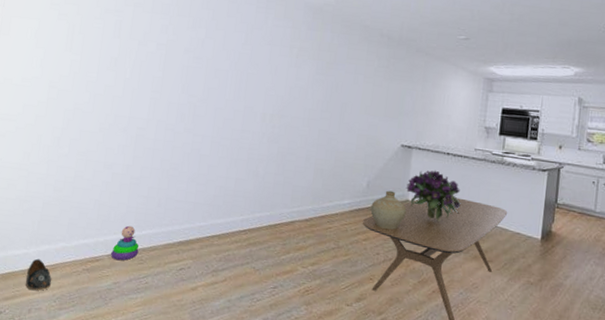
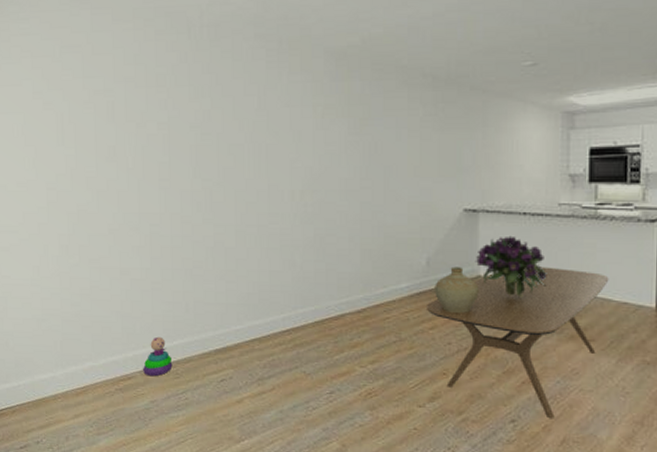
shoe: present [26,258,51,290] -> none [58,381,84,416]

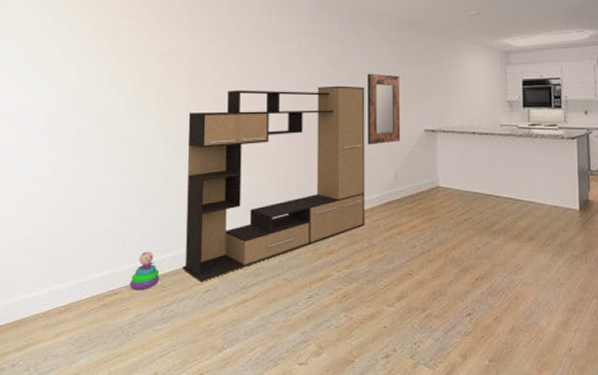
media console: none [193,157,393,372] -> present [182,86,365,283]
home mirror: none [395,141,435,227] -> present [368,73,401,145]
dining table: present [425,266,609,419] -> none [393,177,542,311]
ceramic jug: present [435,266,479,313] -> none [401,179,438,219]
bouquet: present [475,235,549,298] -> none [434,151,495,205]

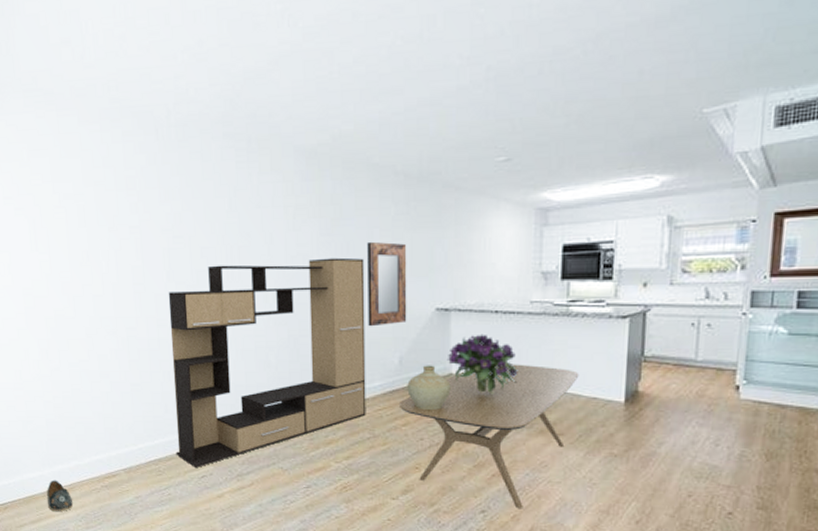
shoe: none [39,300,67,335] -> present [47,479,73,511]
stacking toy: present [130,251,160,291] -> none [126,436,155,474]
dining table: none [393,177,542,311] -> present [398,364,580,509]
ceramic jug: none [401,179,438,219] -> present [407,365,451,410]
bouquet: none [434,151,495,205] -> present [447,334,520,395]

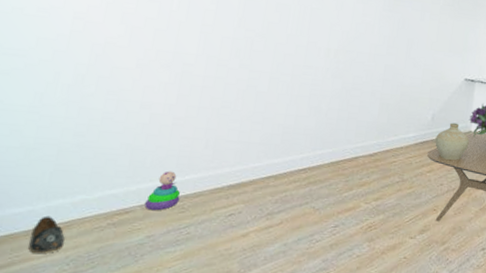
stacking toy: none [126,436,155,474] -> present [145,171,181,211]
media console: present [168,257,366,469] -> none [206,20,415,206]
home mirror: present [367,241,407,327] -> none [411,21,448,88]

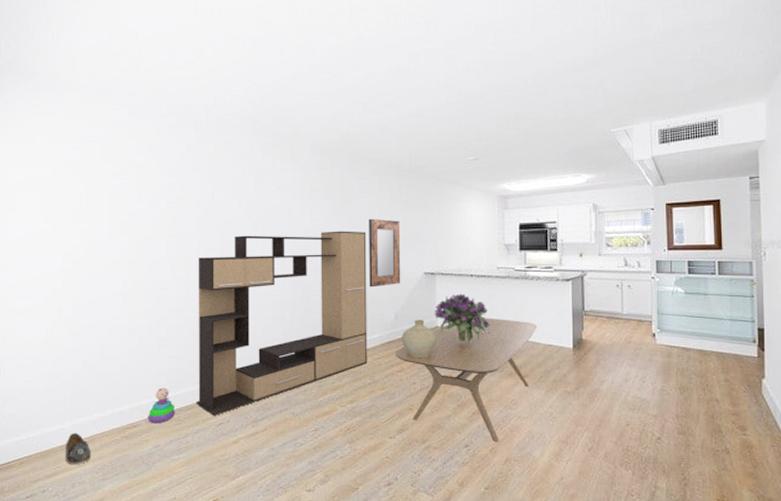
media console: none [206,20,415,206] -> present [196,231,368,417]
home mirror: none [411,21,448,88] -> present [369,218,401,288]

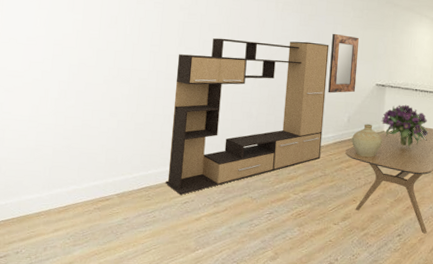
shoe: present [66,432,91,464] -> none [40,201,65,230]
stacking toy: present [148,387,175,424] -> none [120,166,146,199]

